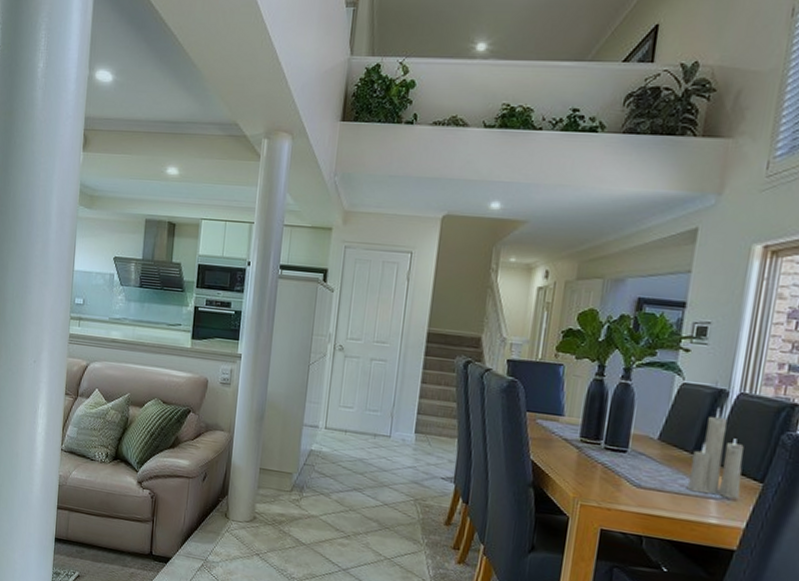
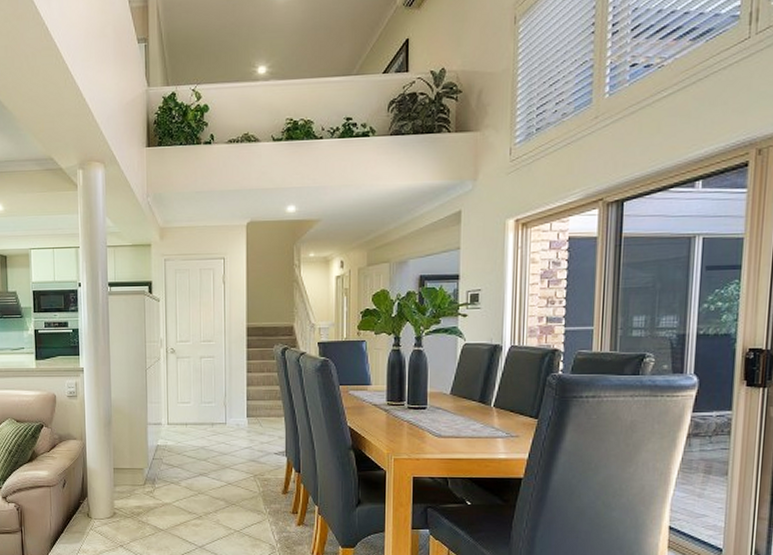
candle: present [686,408,744,500] -> none [478,361,521,436]

